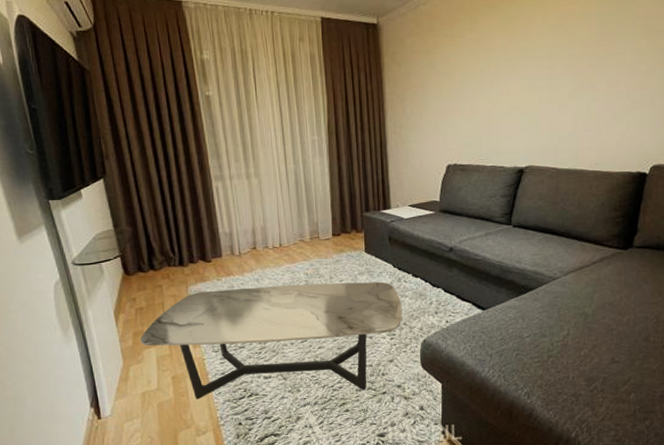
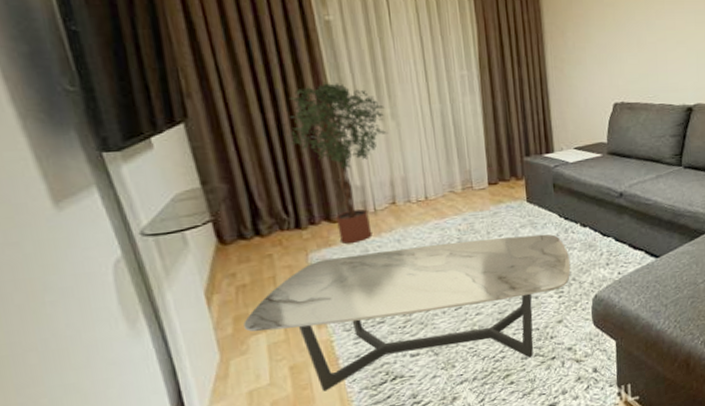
potted tree: none [178,146,252,280] -> present [290,82,389,244]

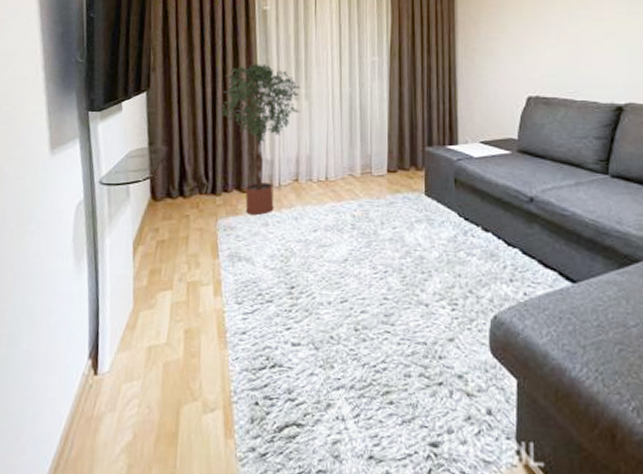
coffee table: present [243,234,571,392] -> none [156,227,468,377]

